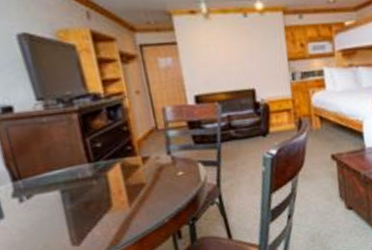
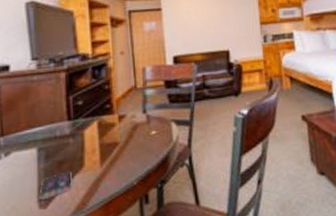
smartphone: none [70,212,103,238] -> present [39,172,72,200]

